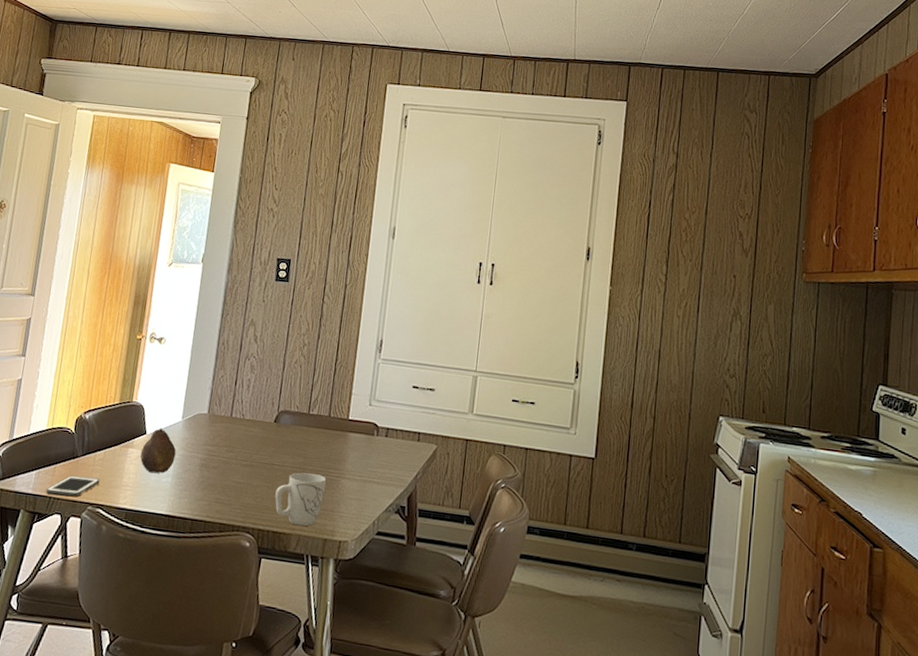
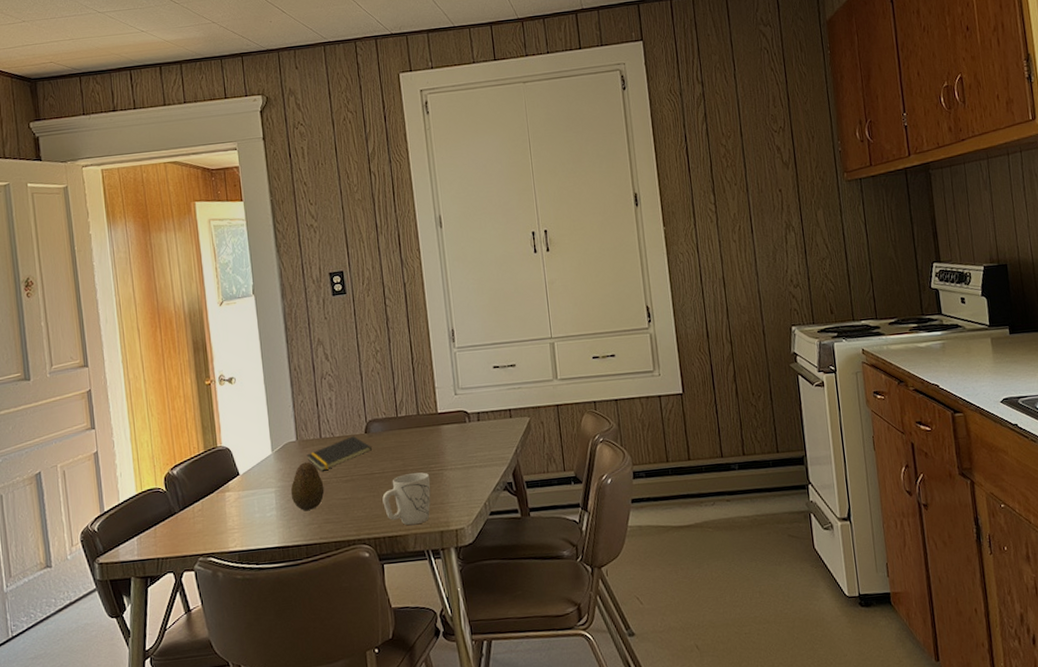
cell phone: present [46,475,100,497] -> none [152,529,205,556]
fruit: present [140,428,176,473] -> none [238,465,275,510]
fruit: none [189,437,224,486] -> present [290,462,325,511]
notepad: none [214,422,277,450] -> present [307,436,372,471]

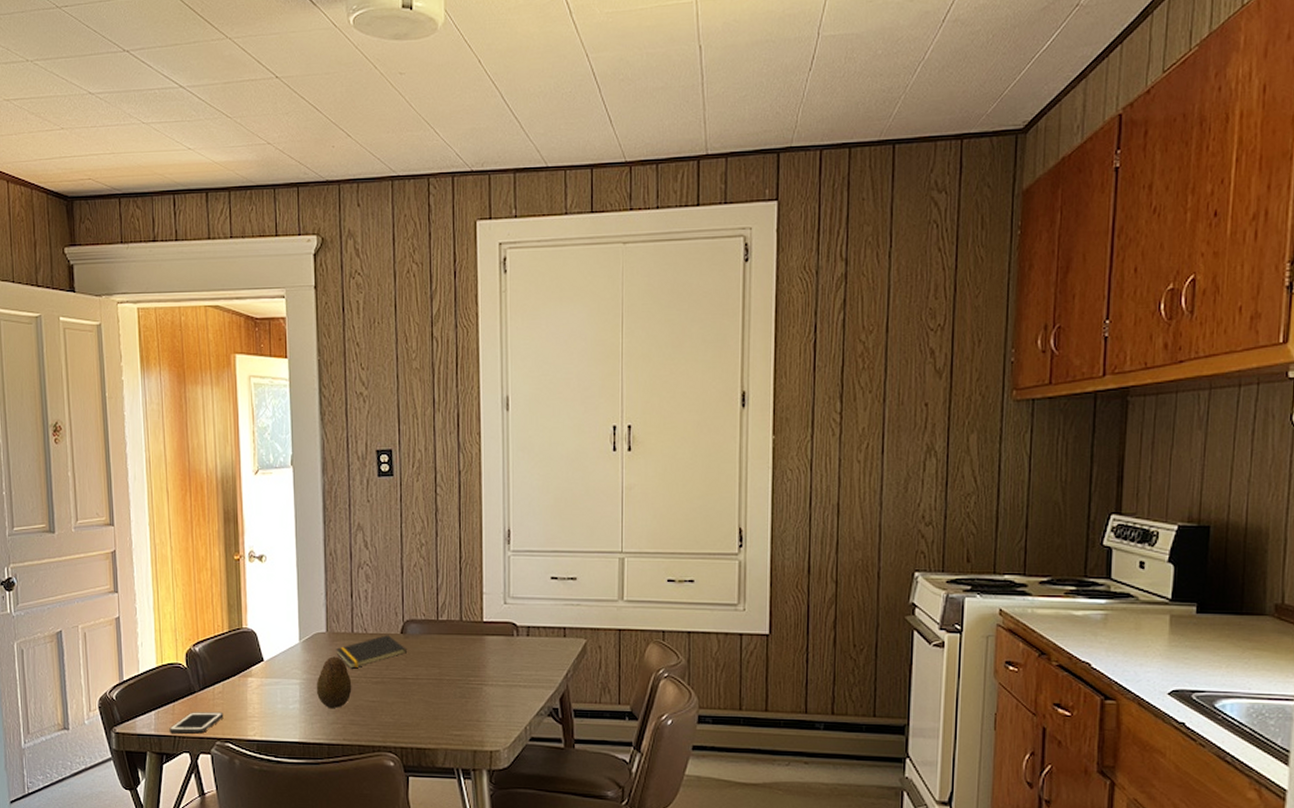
cell phone: none [152,529,205,556] -> present [169,712,224,734]
mug: present [382,472,431,526] -> none [414,684,468,740]

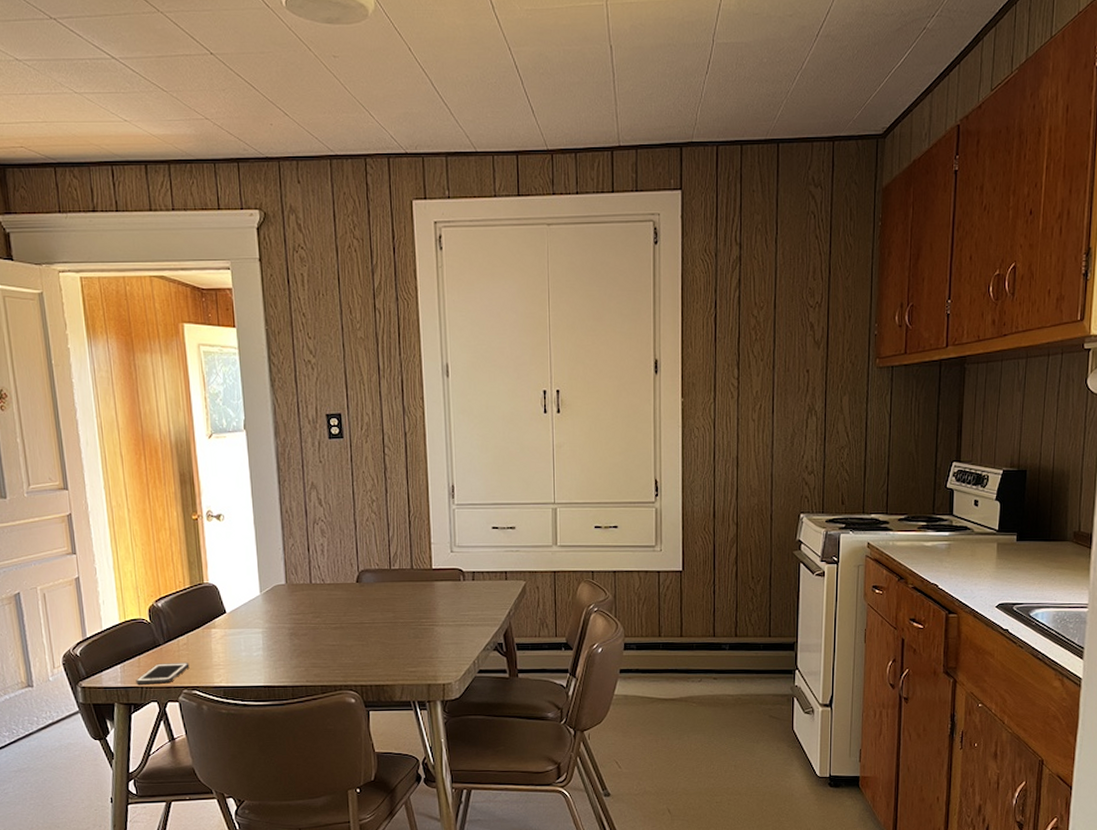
fruit: present [316,656,352,708] -> none [278,606,313,653]
notepad: present [336,635,407,669] -> none [296,584,363,616]

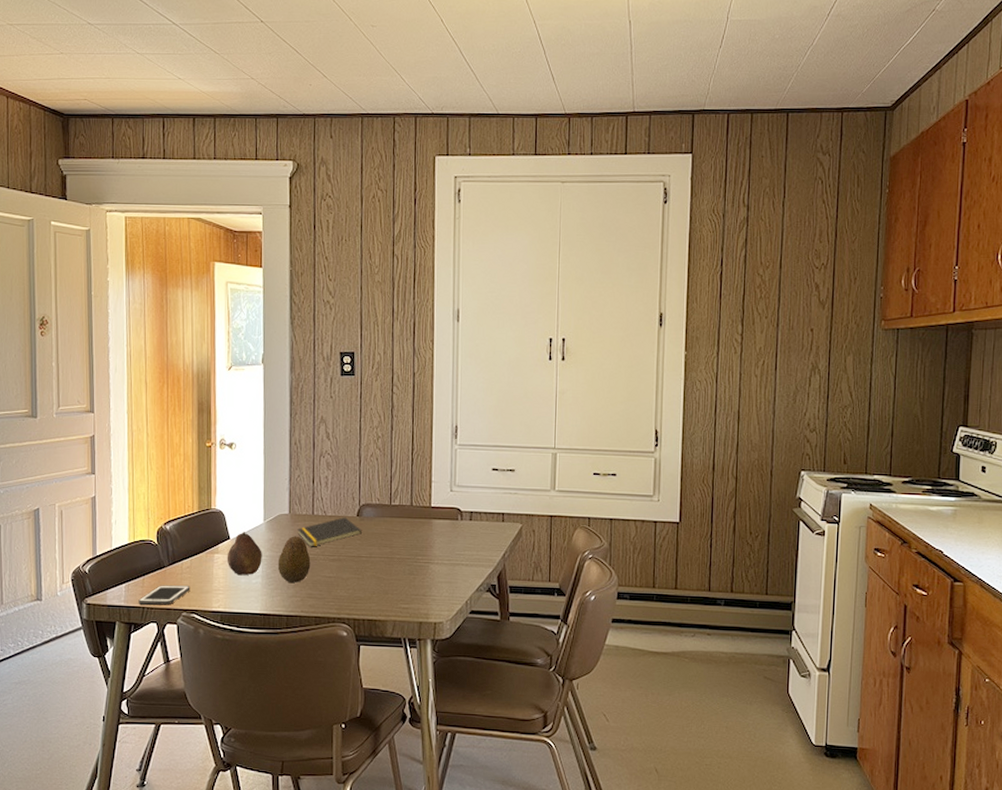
fruit: none [224,605,262,648] -> present [227,532,262,575]
fruit: none [278,606,313,653] -> present [277,536,311,583]
notepad: none [296,584,363,616] -> present [297,517,362,547]

